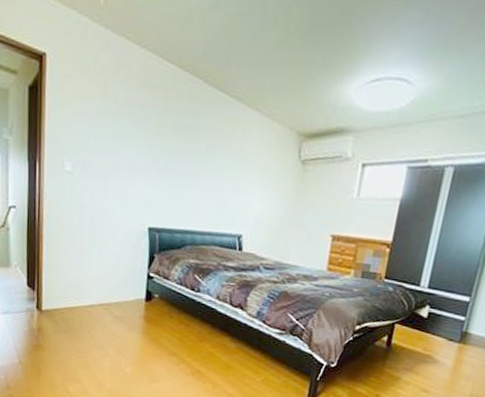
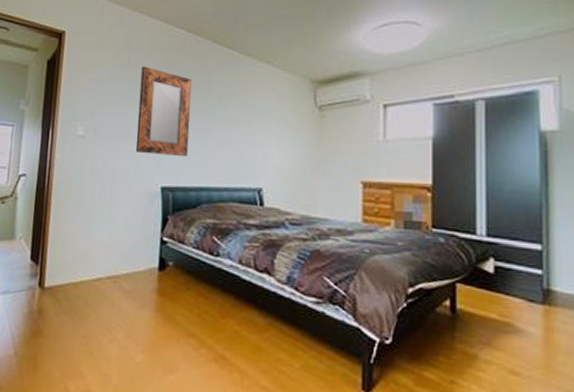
home mirror: none [123,102,180,201] -> present [135,66,192,157]

